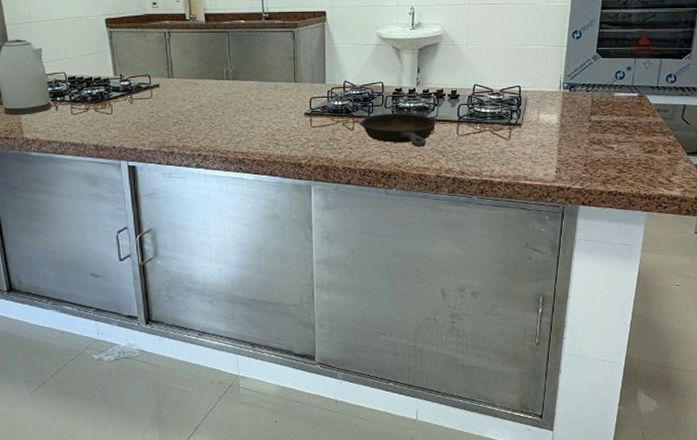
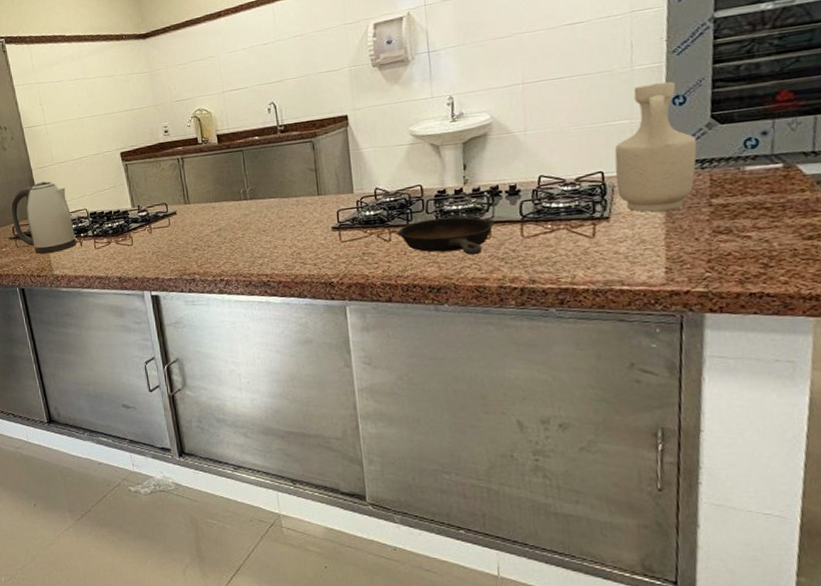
ceramic jug: none [528,18,586,123] -> present [614,82,698,212]

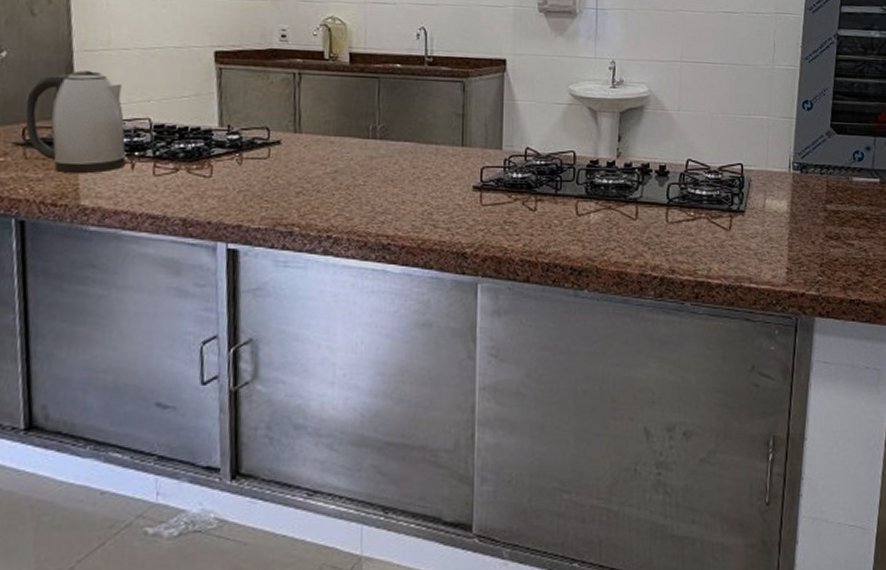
frying pan: present [395,216,495,256] -> none [542,191,643,237]
ceramic jug: present [614,82,698,212] -> none [752,85,819,212]

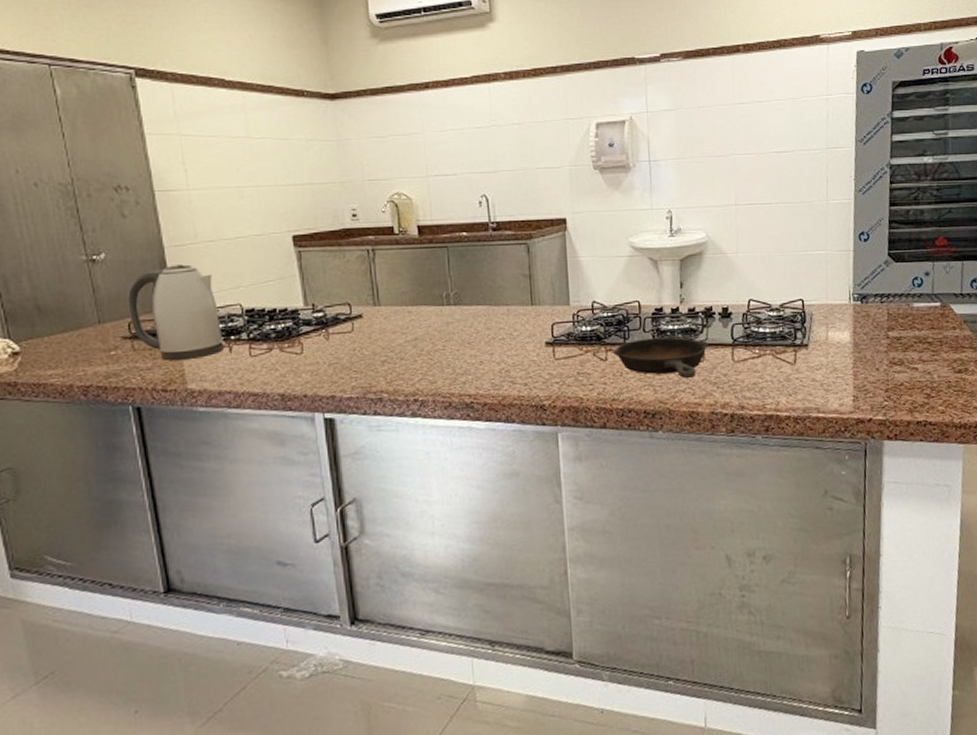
frying pan: none [542,191,643,237] -> present [612,337,708,379]

